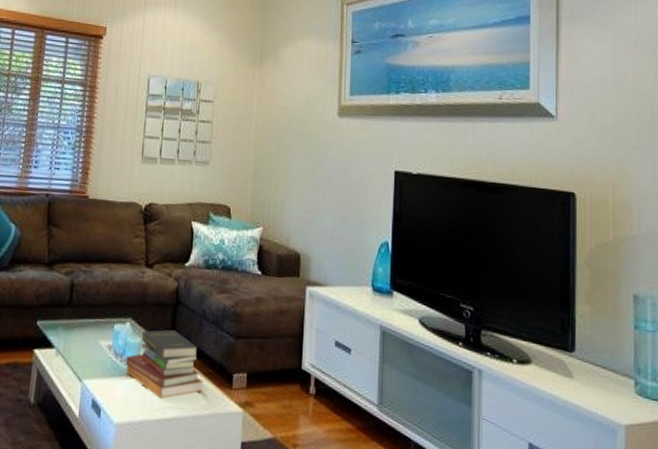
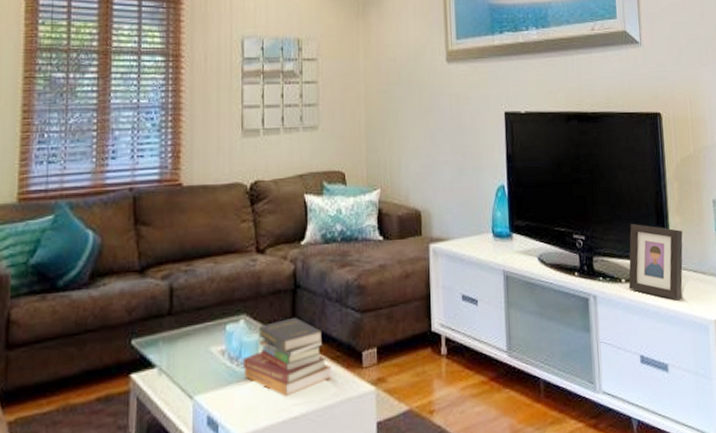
picture frame: none [520,303,592,394] -> present [628,223,683,299]

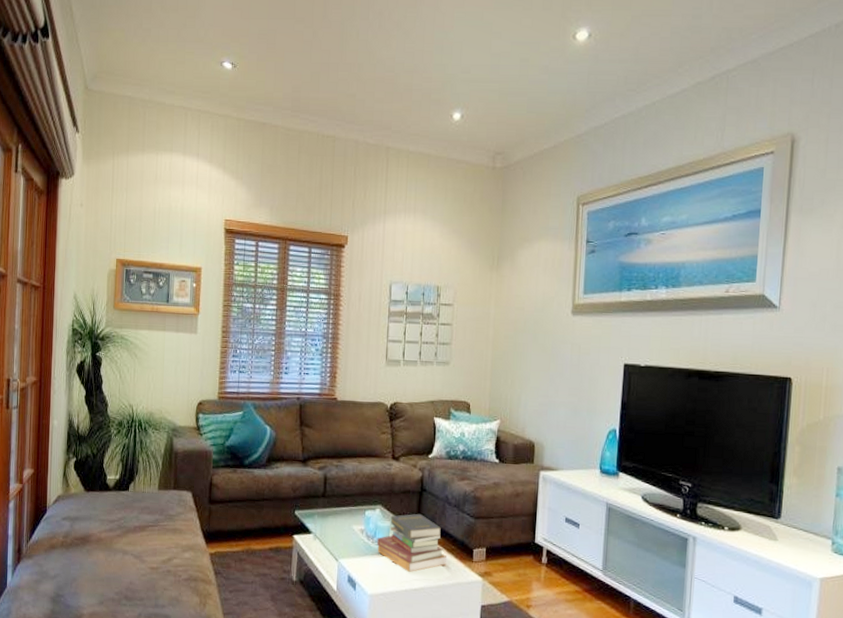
picture frame: present [628,223,683,299] -> none [730,478,798,553]

